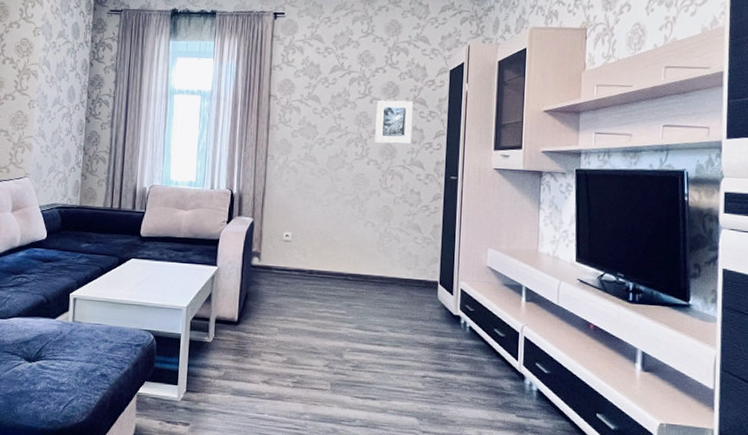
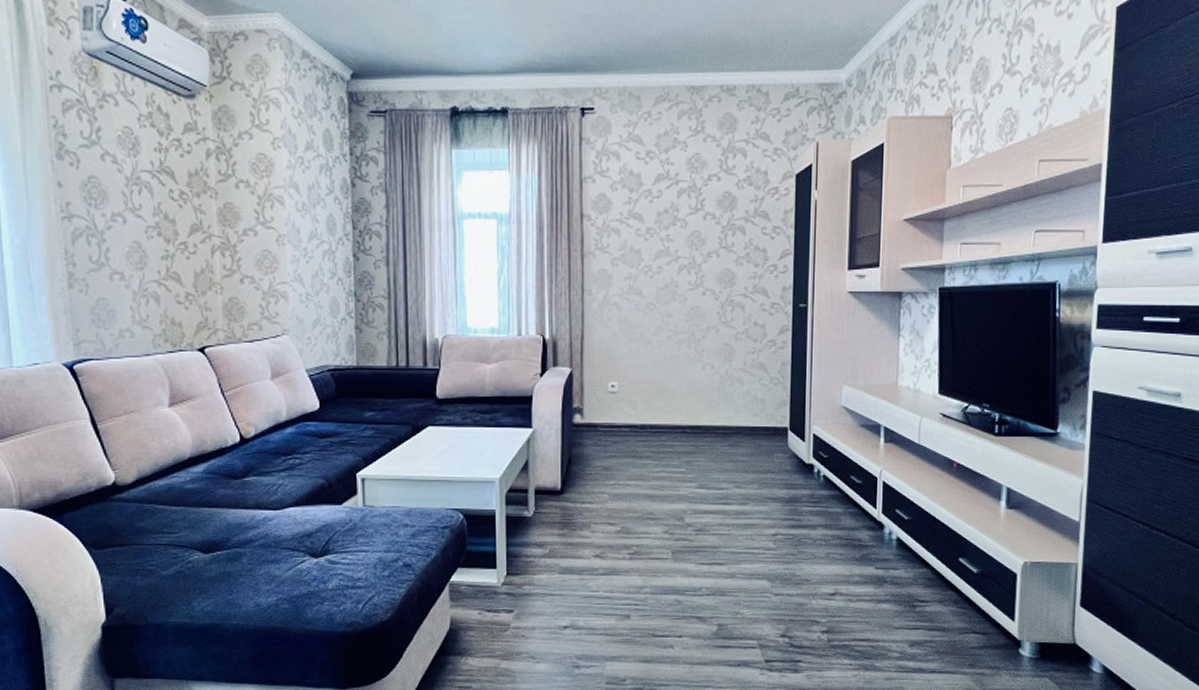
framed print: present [375,100,414,144] -> none [711,214,755,268]

